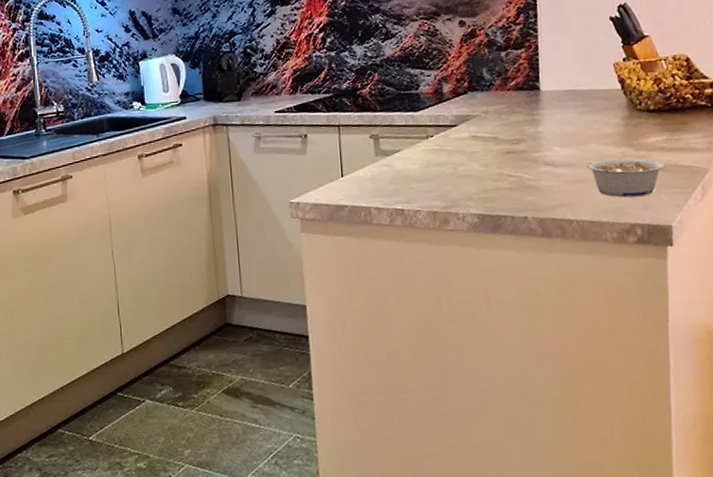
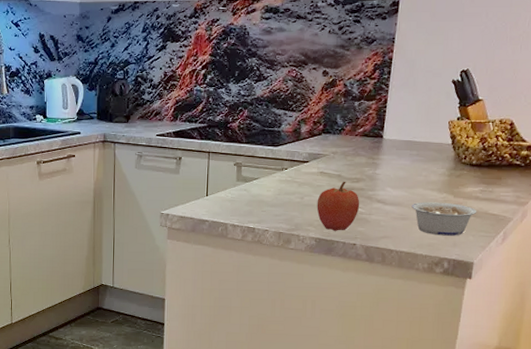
apple: none [473,144,525,204] -> present [317,181,360,231]

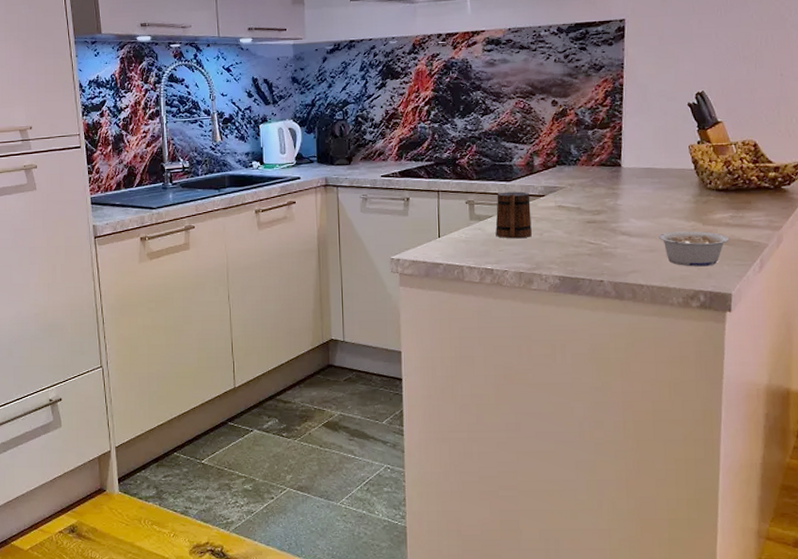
mug: none [260,156,295,201] -> present [495,191,532,239]
apple: present [317,181,360,231] -> none [557,214,604,268]

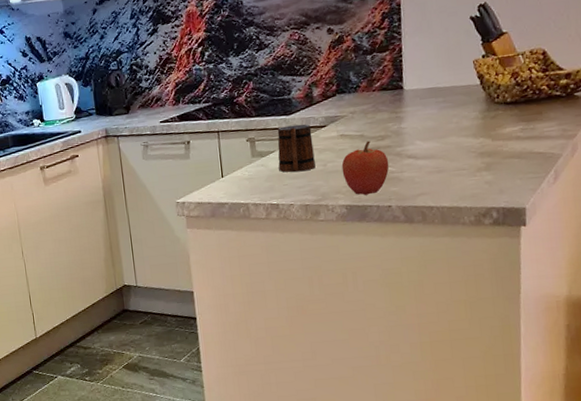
apple: none [557,214,604,268] -> present [341,140,389,195]
legume: present [659,231,729,267] -> none [446,147,521,185]

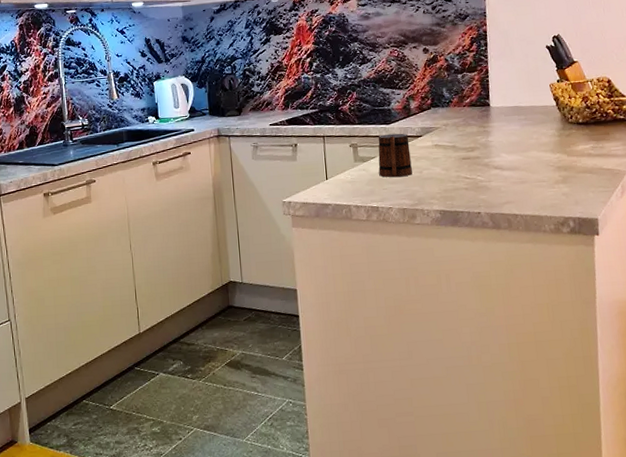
apple: present [341,140,389,195] -> none [436,151,478,202]

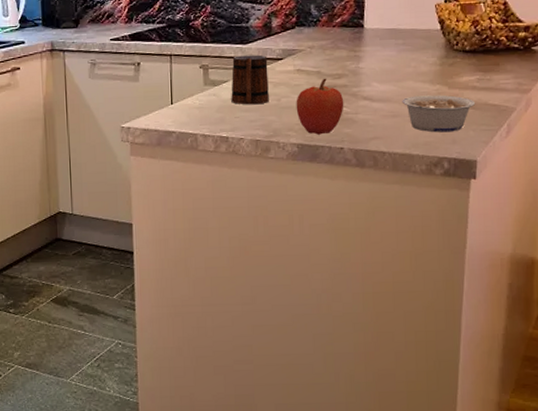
apple: none [436,151,478,202] -> present [296,78,344,135]
legume: none [528,162,592,196] -> present [402,95,476,133]

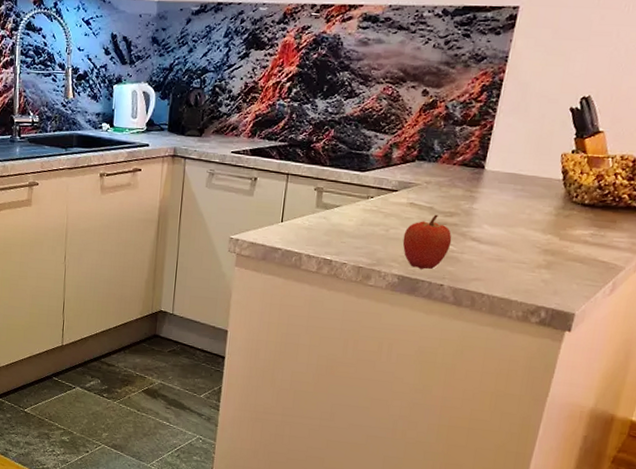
mug: present [231,55,269,105] -> none [340,182,383,233]
legume: present [402,95,476,133] -> none [510,242,585,283]

